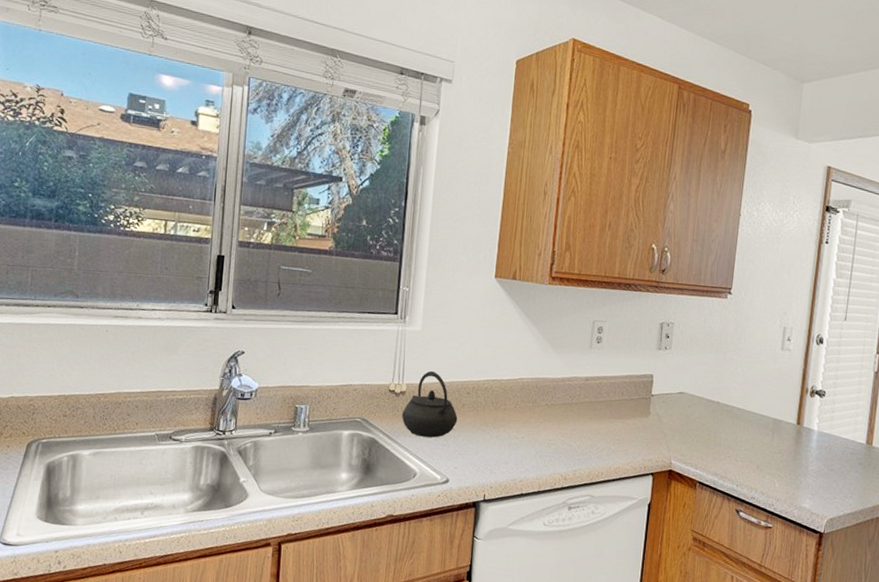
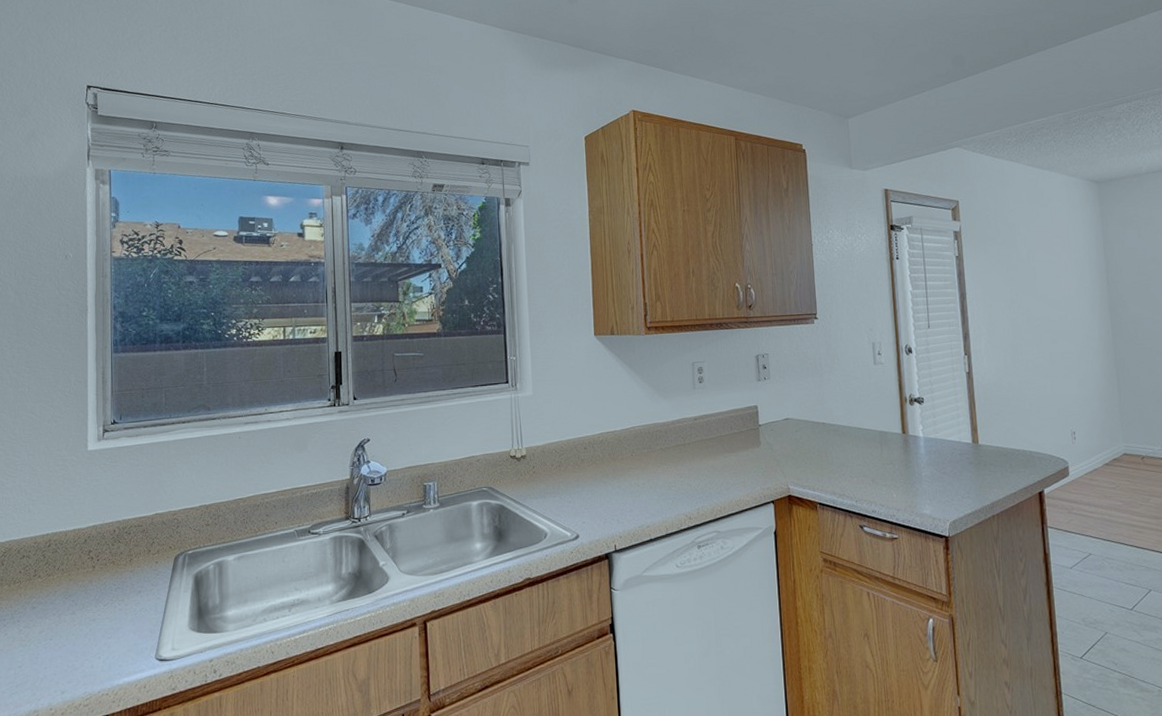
kettle: present [401,371,458,438] -> none [525,432,579,497]

